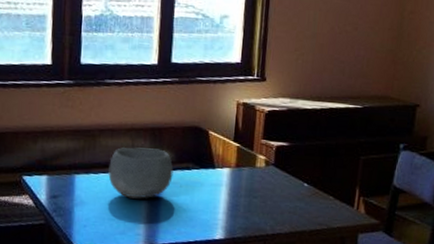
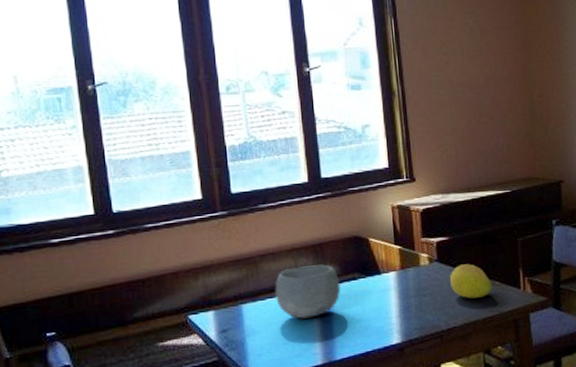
fruit: none [282,173,325,209] -> present [449,264,492,299]

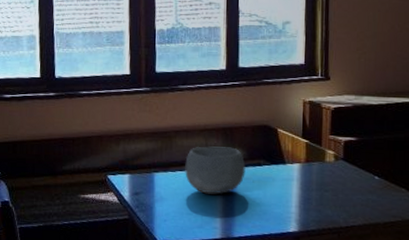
fruit: present [449,264,492,299] -> none [353,166,397,201]

